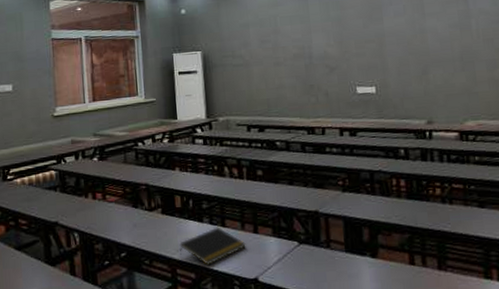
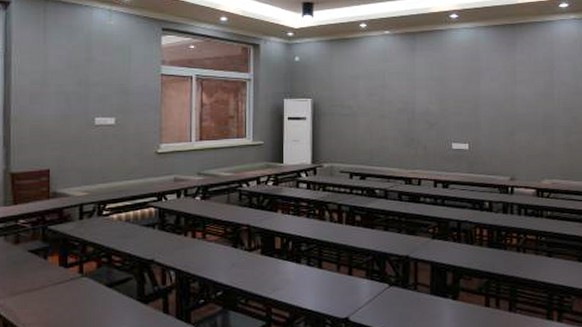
notepad: present [179,227,246,265] -> none [276,268,340,305]

